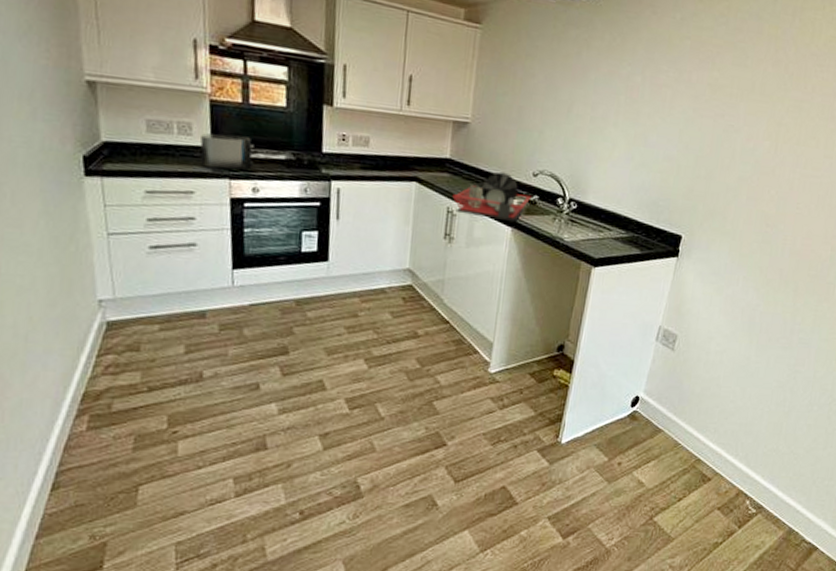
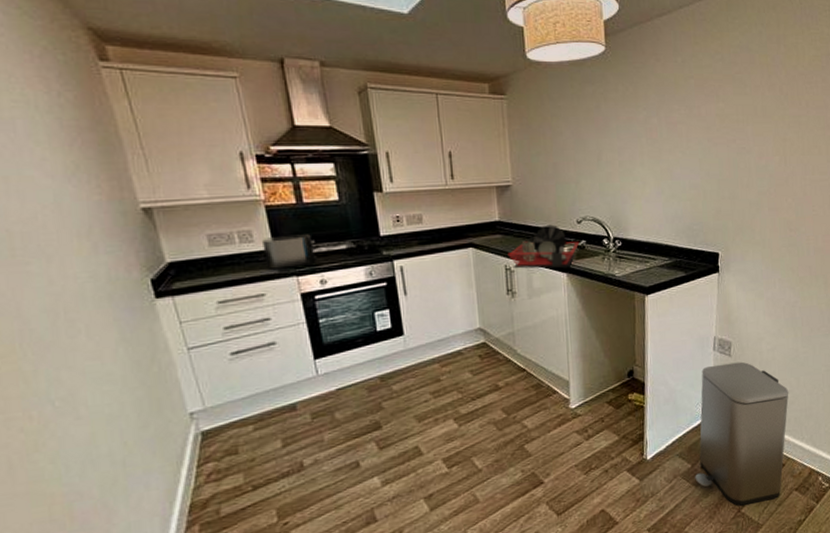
pedal bin: none [609,356,731,514] -> present [695,361,789,506]

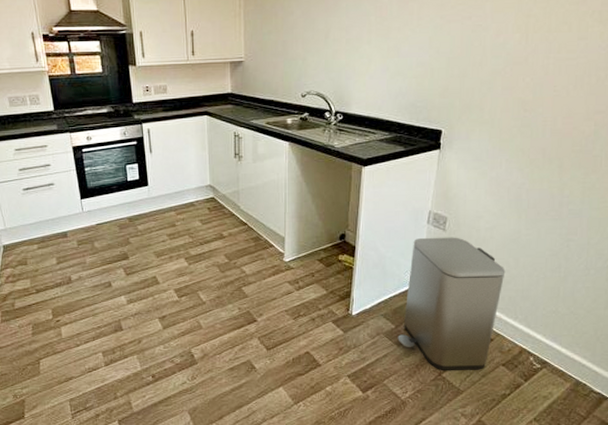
toaster: present [262,234,318,271] -> none [46,99,85,127]
dish rack: present [507,224,580,269] -> none [237,97,303,138]

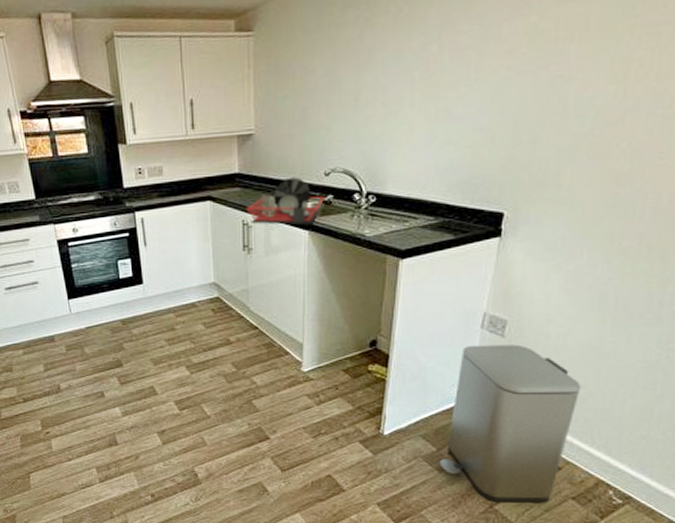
dish rack: none [237,97,303,138] -> present [246,177,326,226]

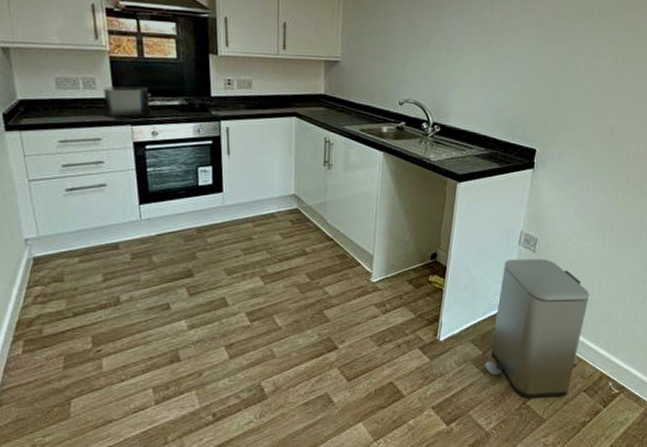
toaster: none [27,185,71,219] -> present [104,86,152,118]
dish rack: present [246,177,326,226] -> none [328,103,399,147]

